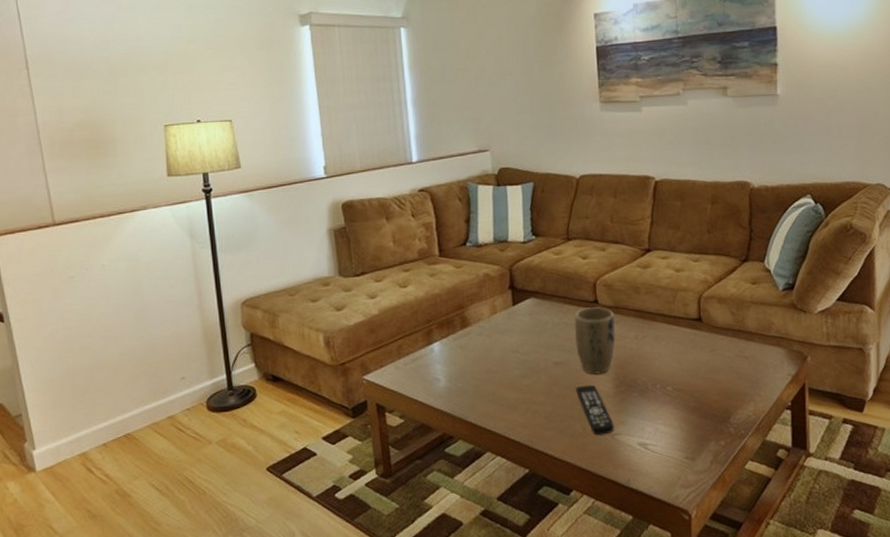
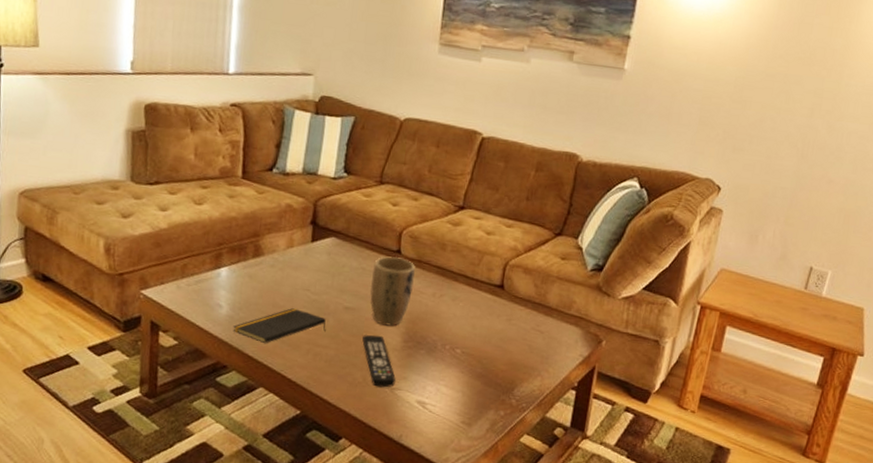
notepad: none [453,371,540,410] -> present [233,308,326,344]

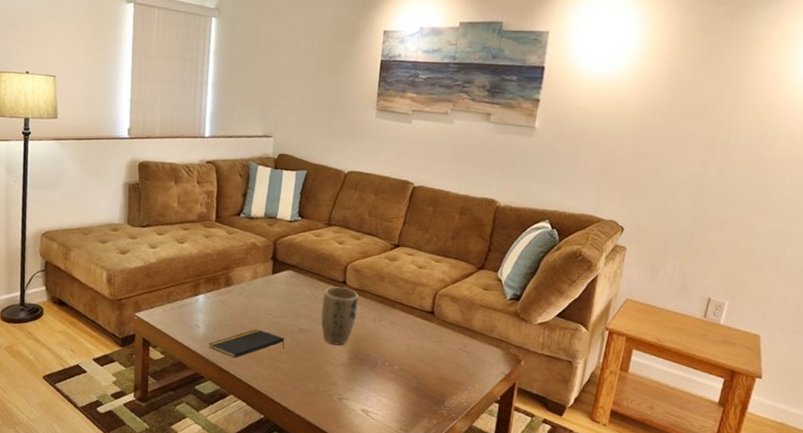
remote control: present [362,335,396,388] -> none [315,352,343,398]

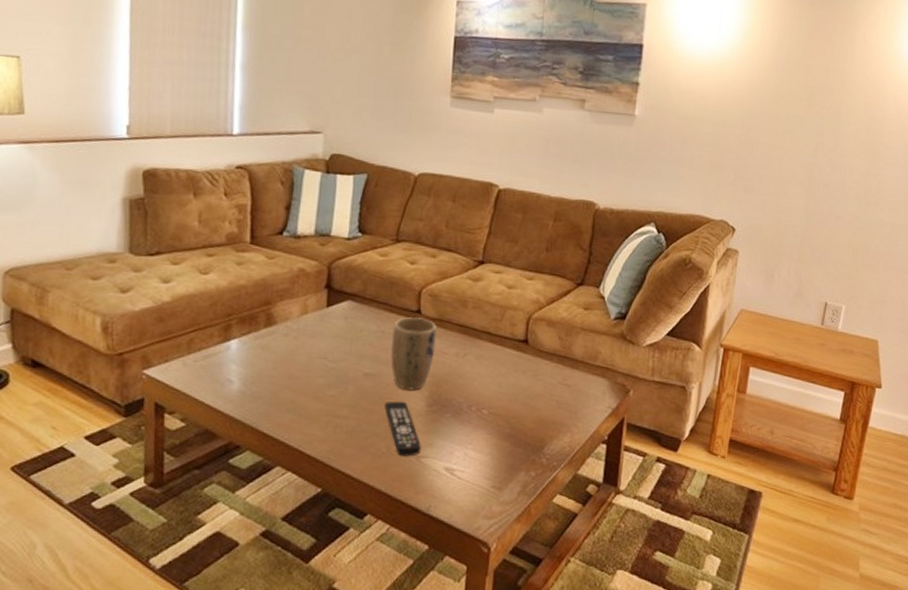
notepad: present [208,329,285,359] -> none [245,379,346,419]
remote control: none [315,352,343,398] -> present [385,401,421,457]

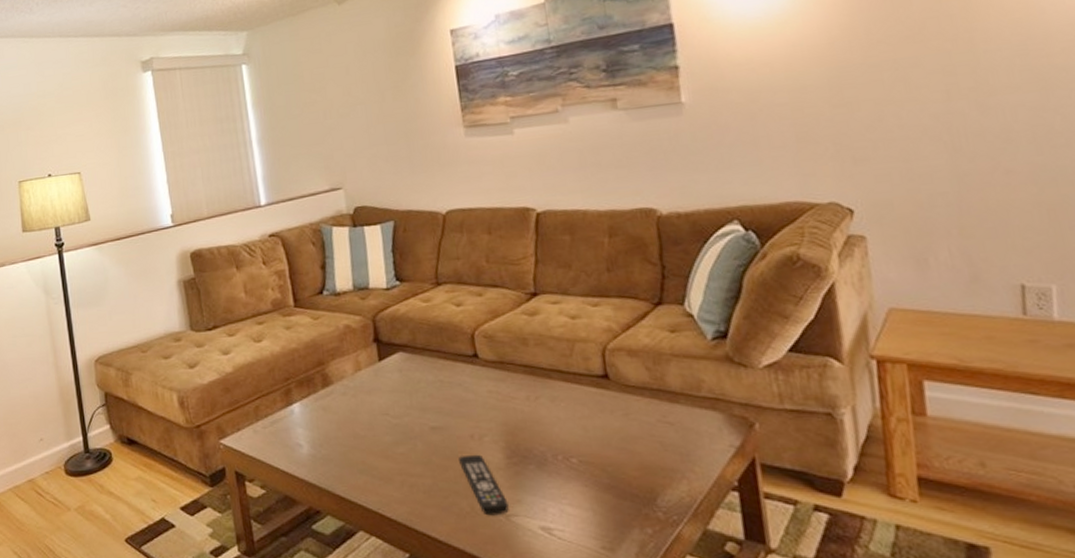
plant pot: present [390,317,437,390] -> none [451,362,503,442]

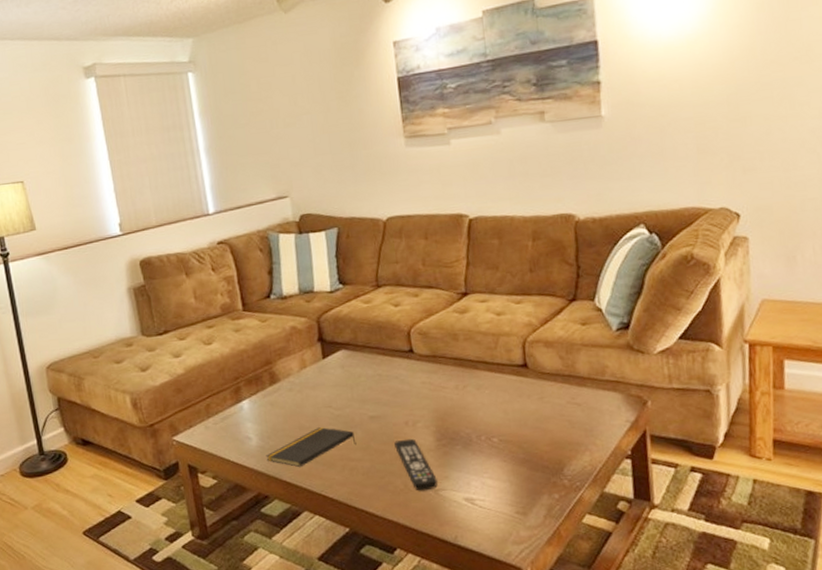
notepad: none [317,437,416,481] -> present [266,427,357,468]

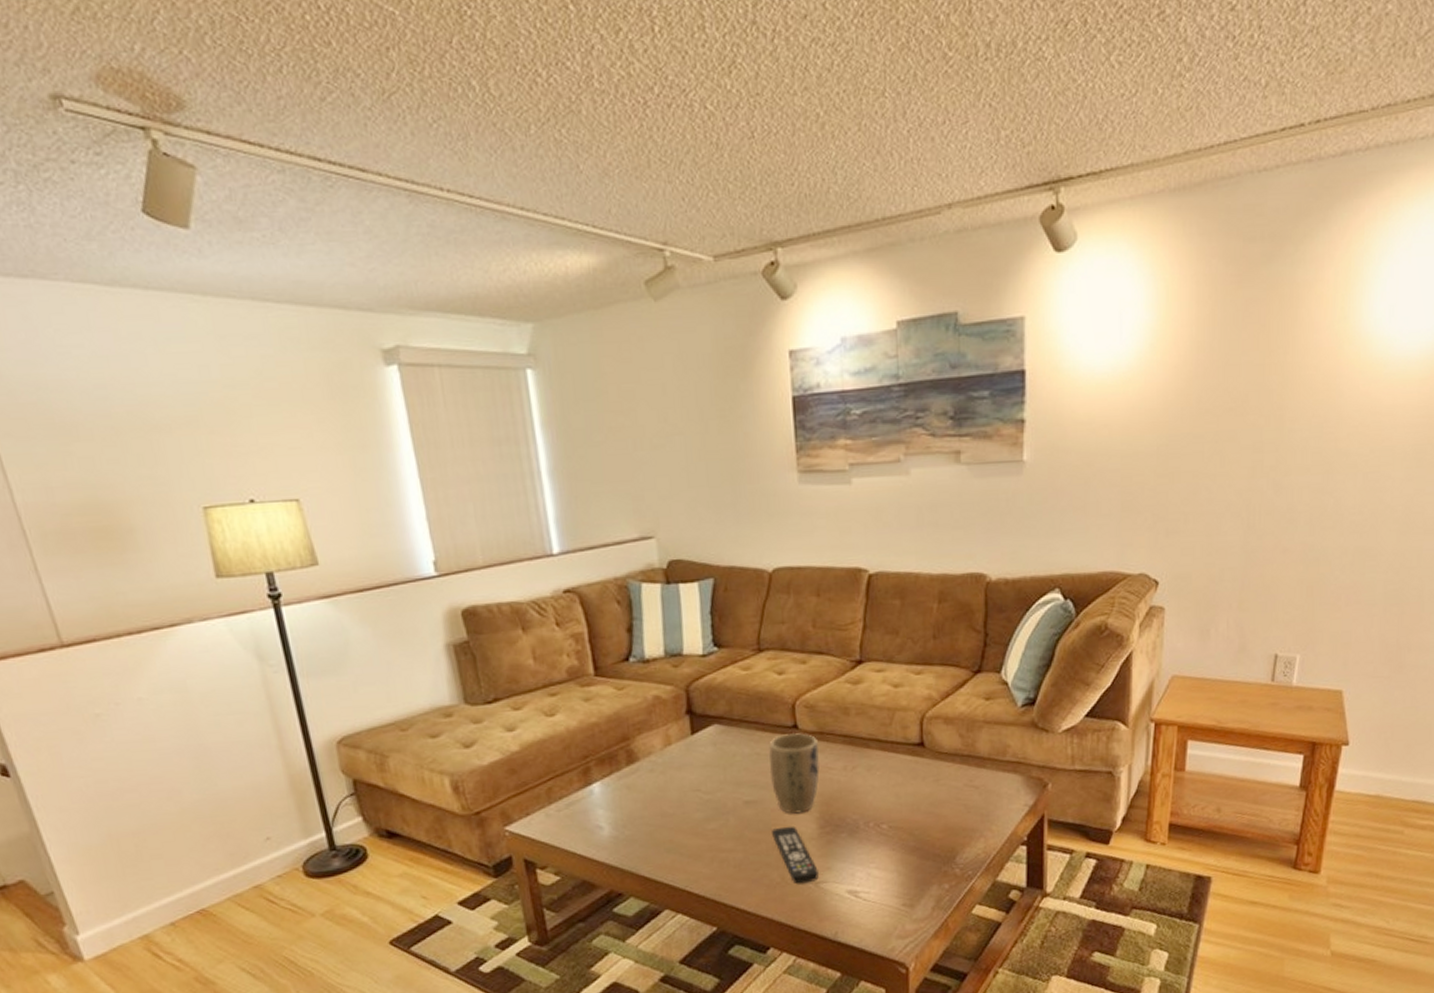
notepad: present [266,427,357,468] -> none [620,814,728,861]
plant pot: none [389,356,435,428] -> present [769,733,821,814]

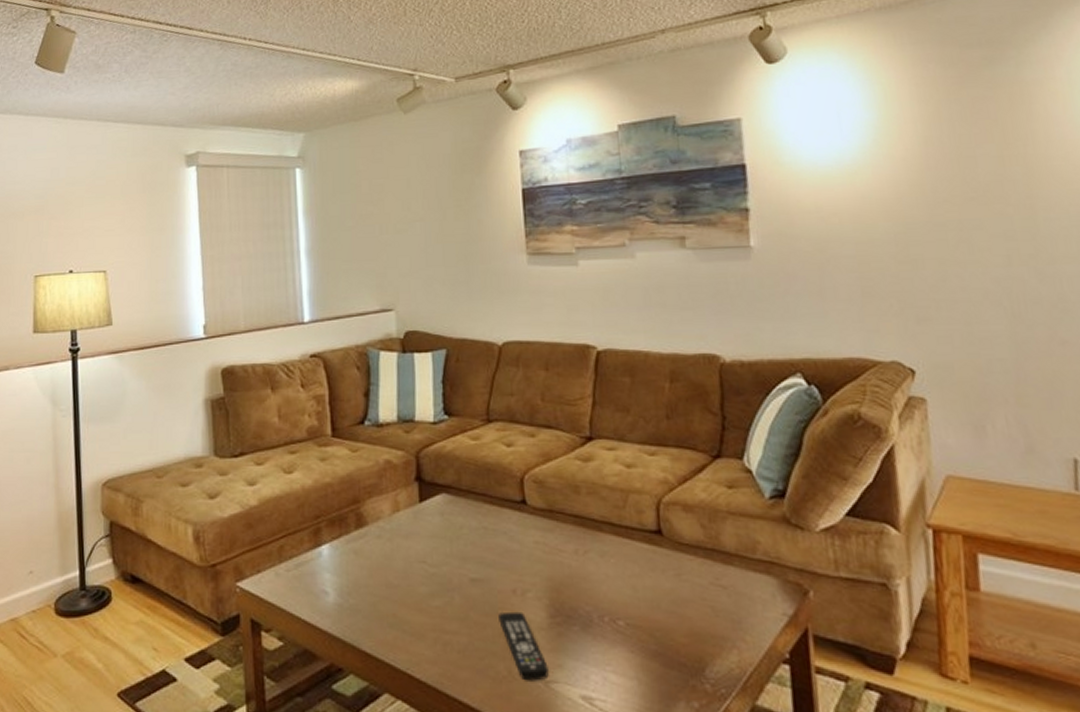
plant pot: present [769,733,821,814] -> none [496,509,550,598]

